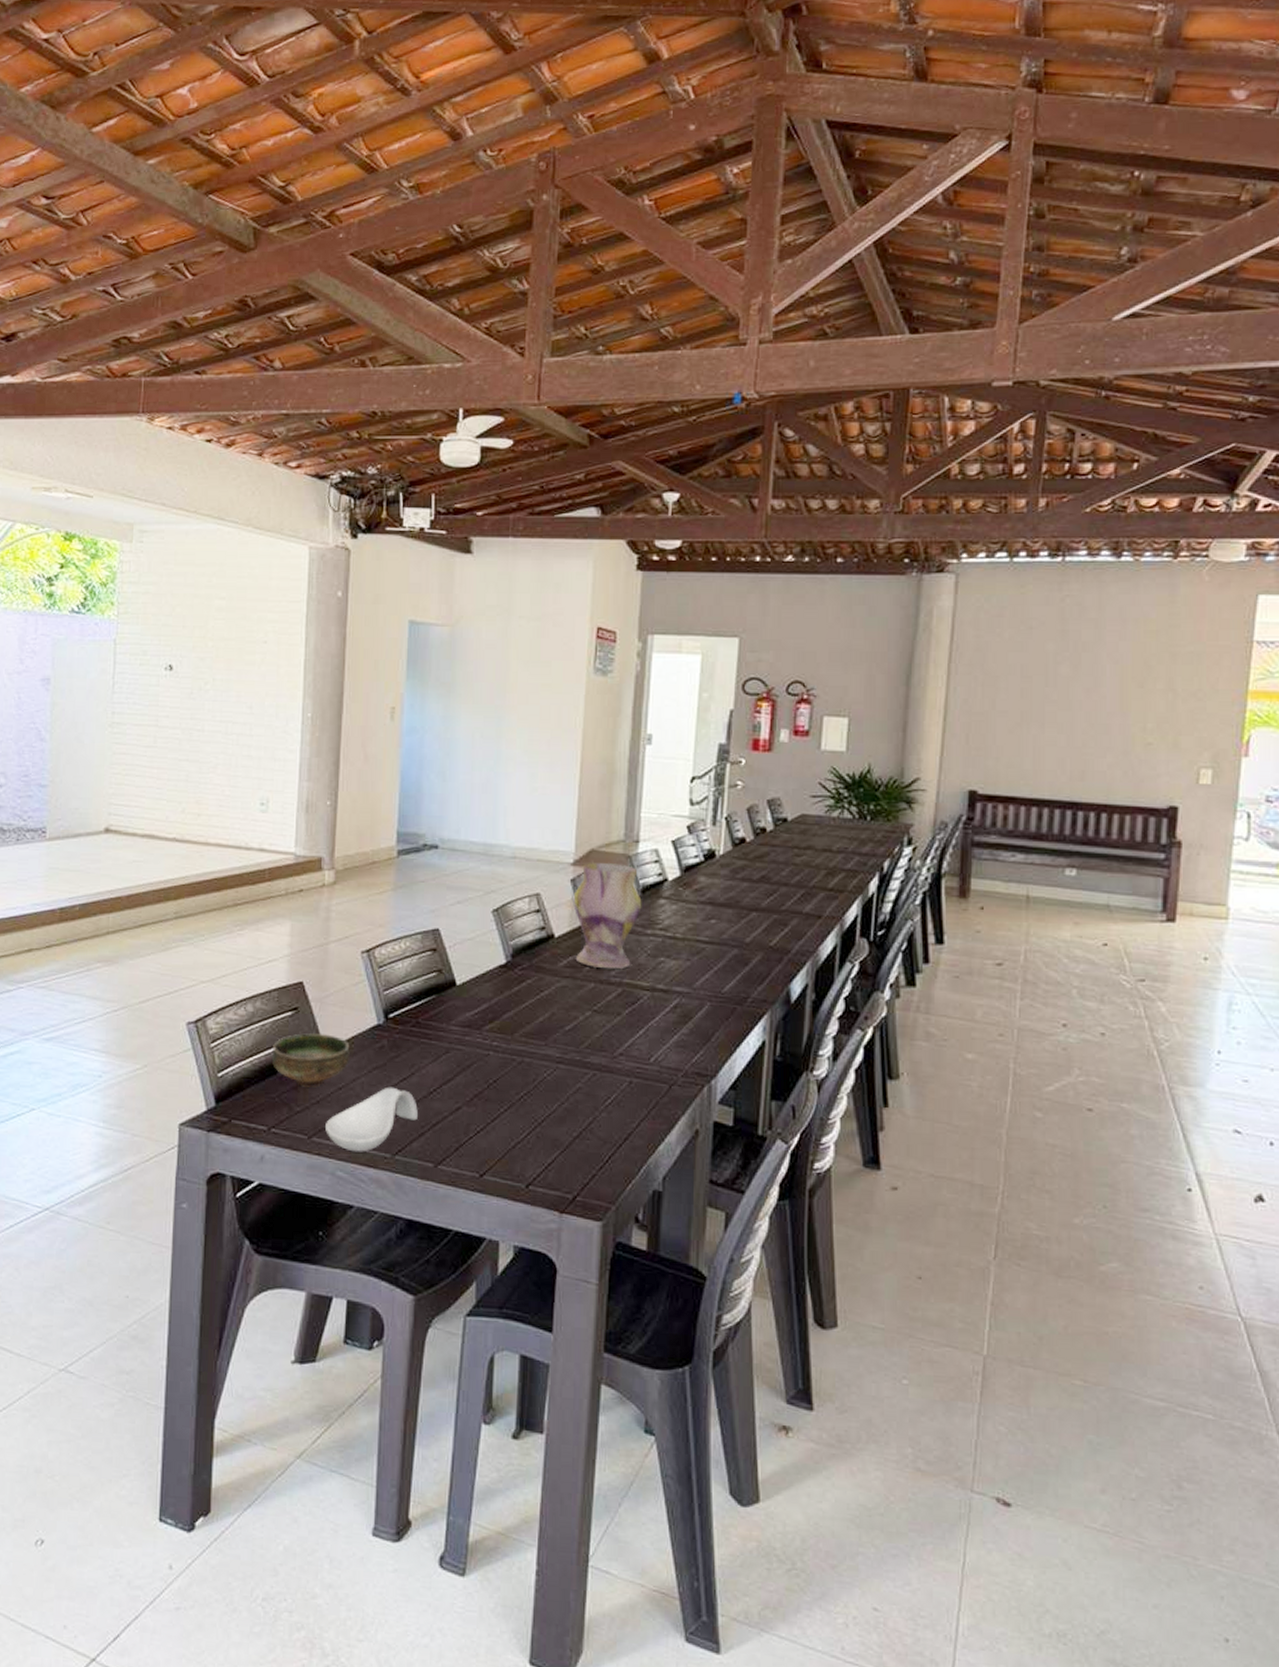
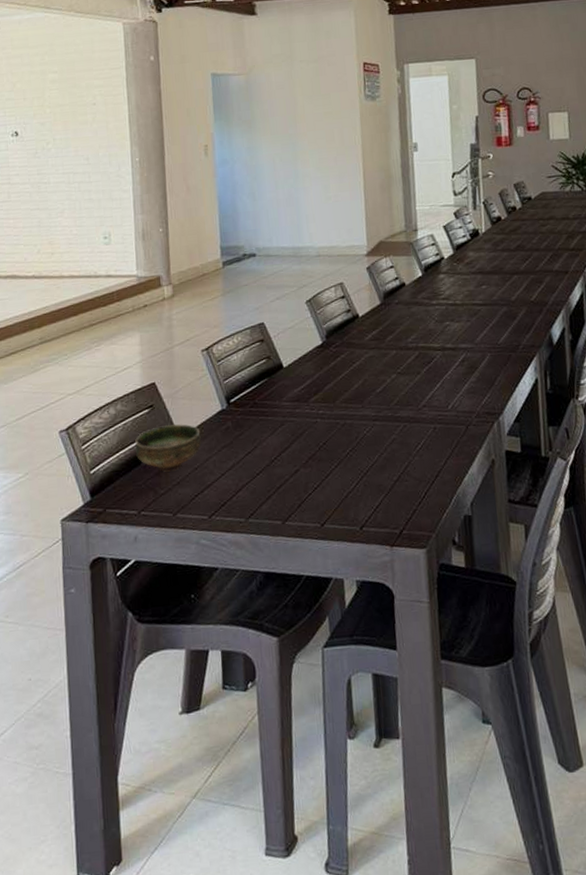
spoon rest: present [324,1087,418,1152] -> none [186,460,264,521]
vase: present [573,863,642,970] -> none [370,250,426,338]

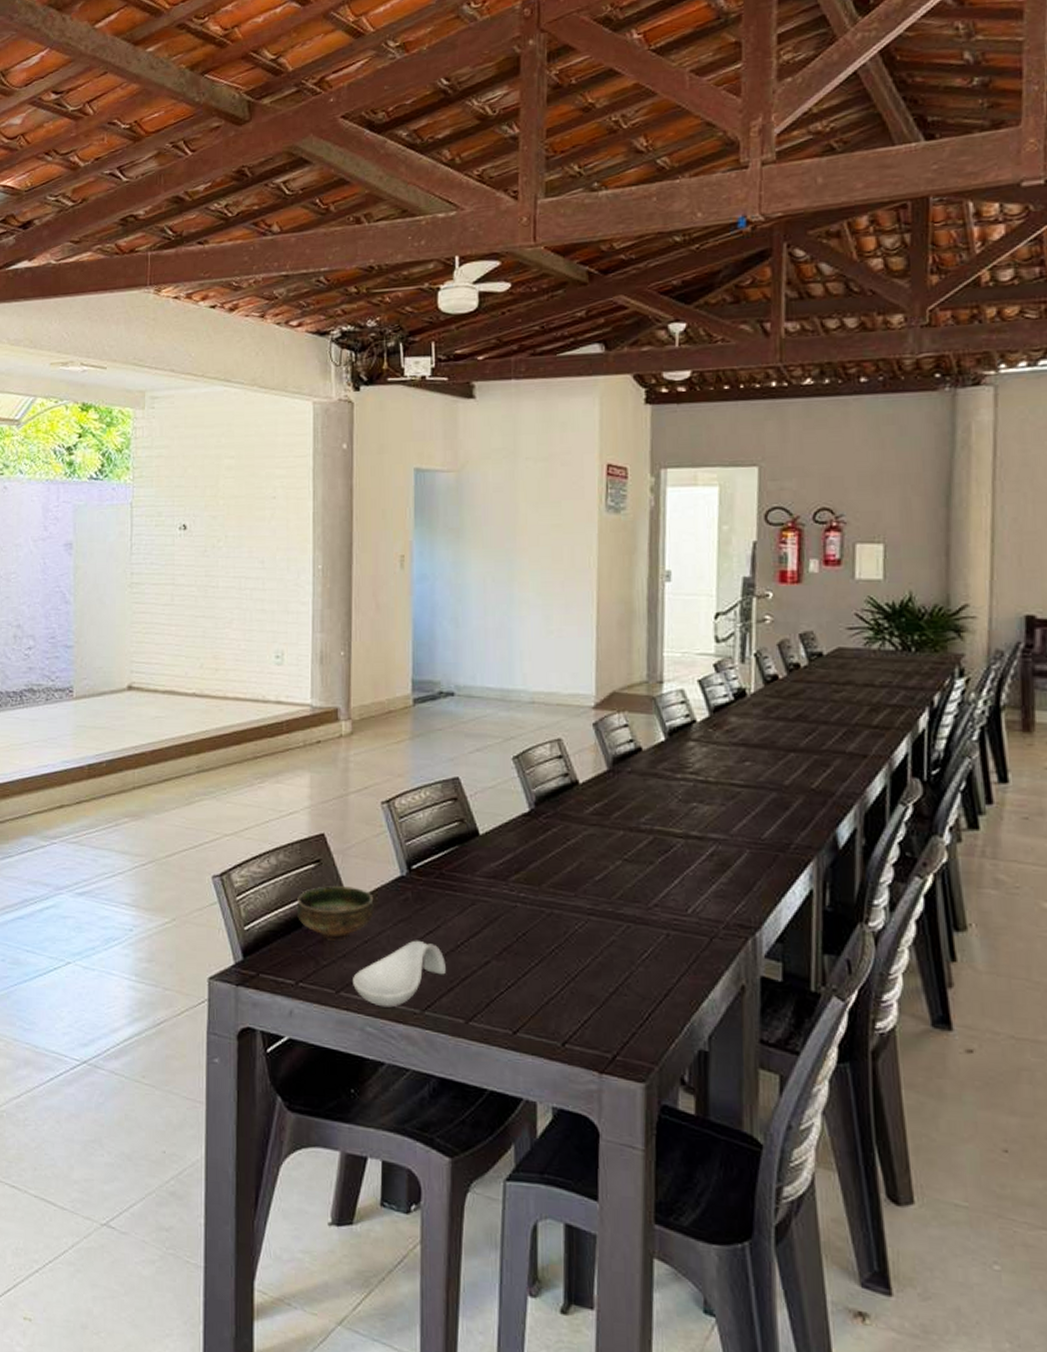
spoon rest: none [186,460,264,521] -> present [352,940,446,1008]

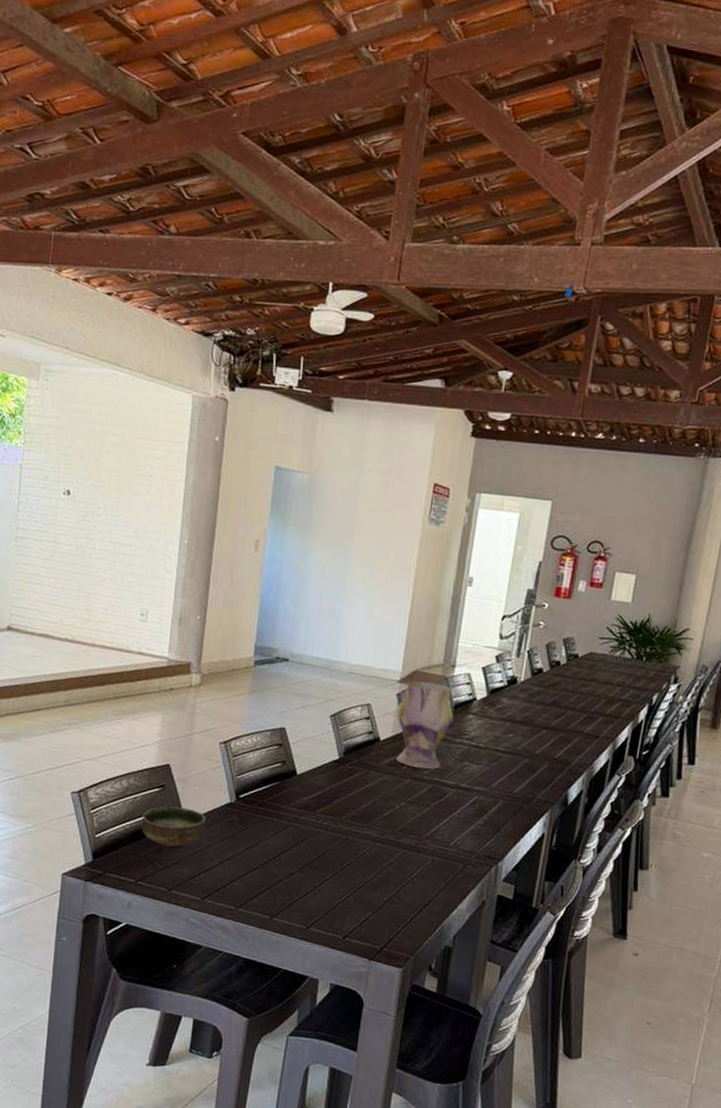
spoon rest: present [352,940,446,1008] -> none [182,853,259,904]
vase: none [596,706,670,816] -> present [396,681,454,770]

